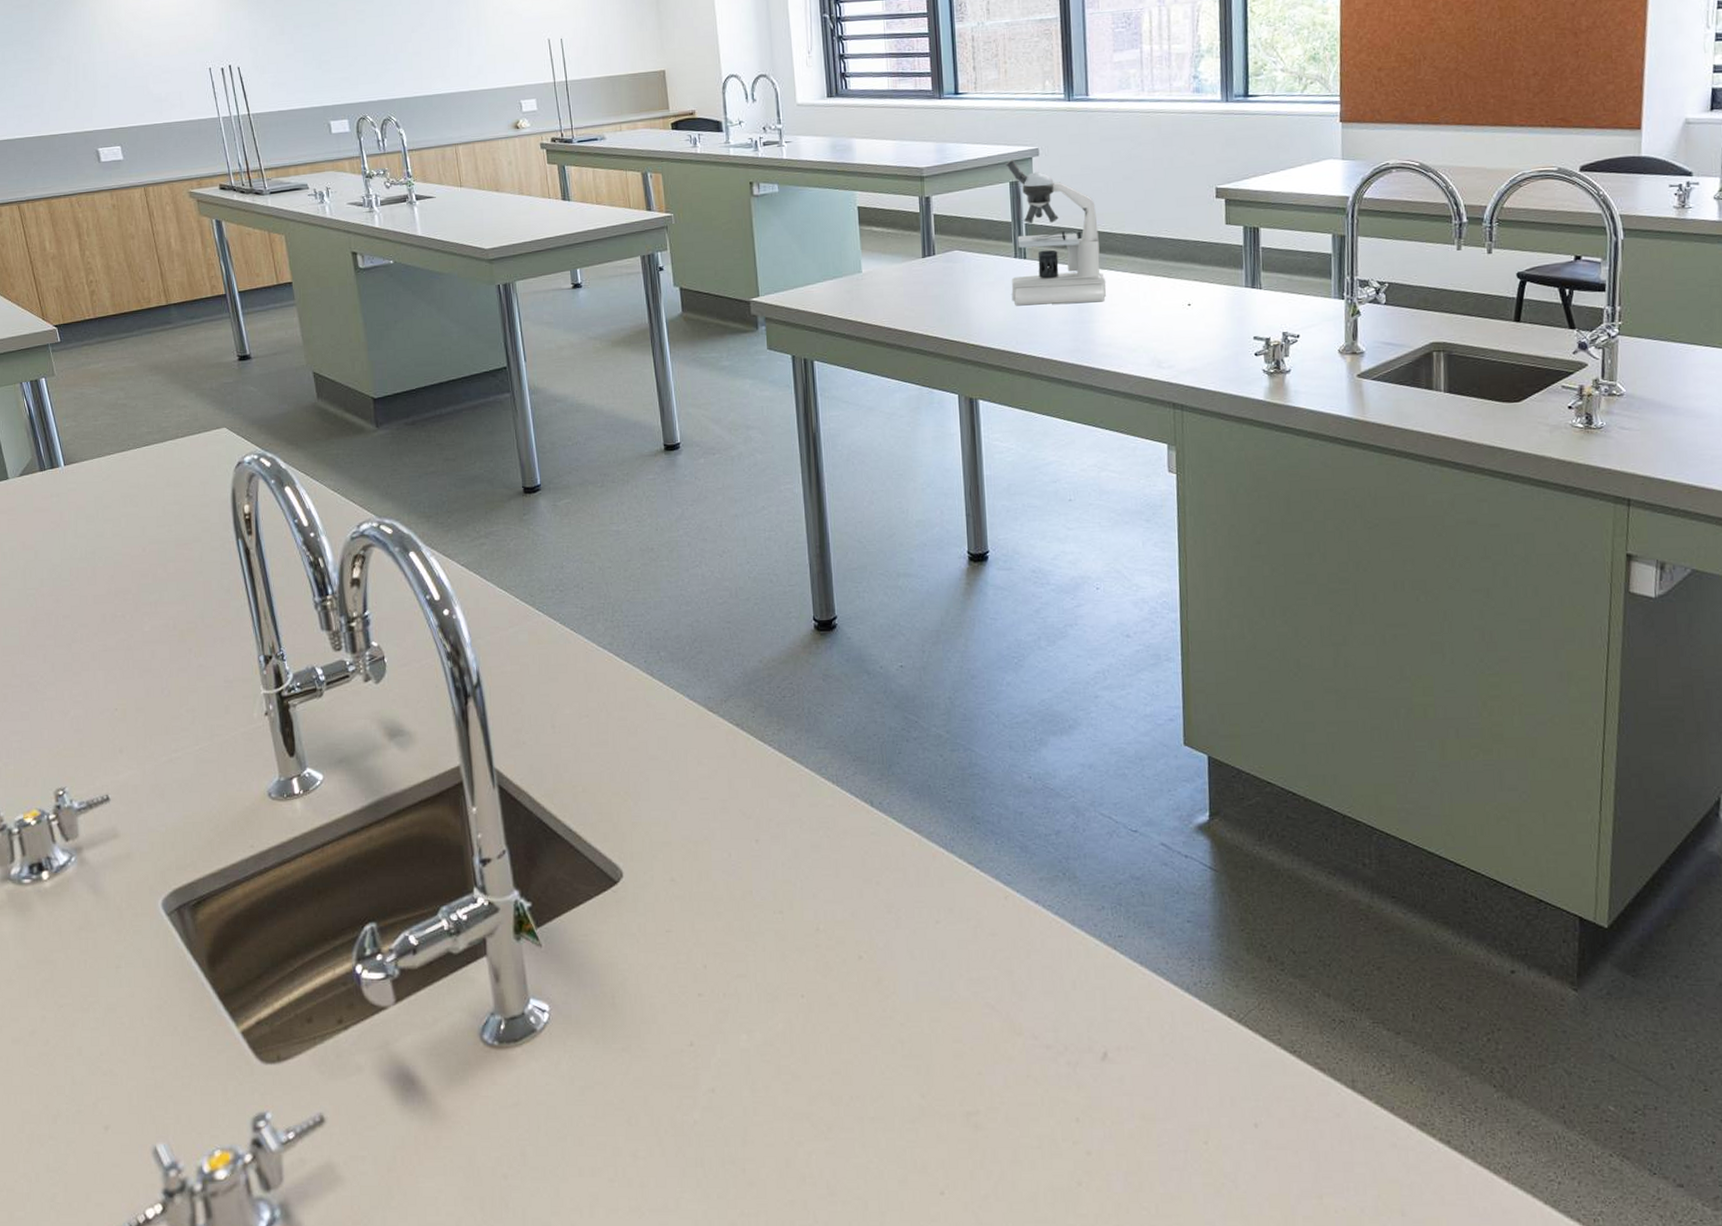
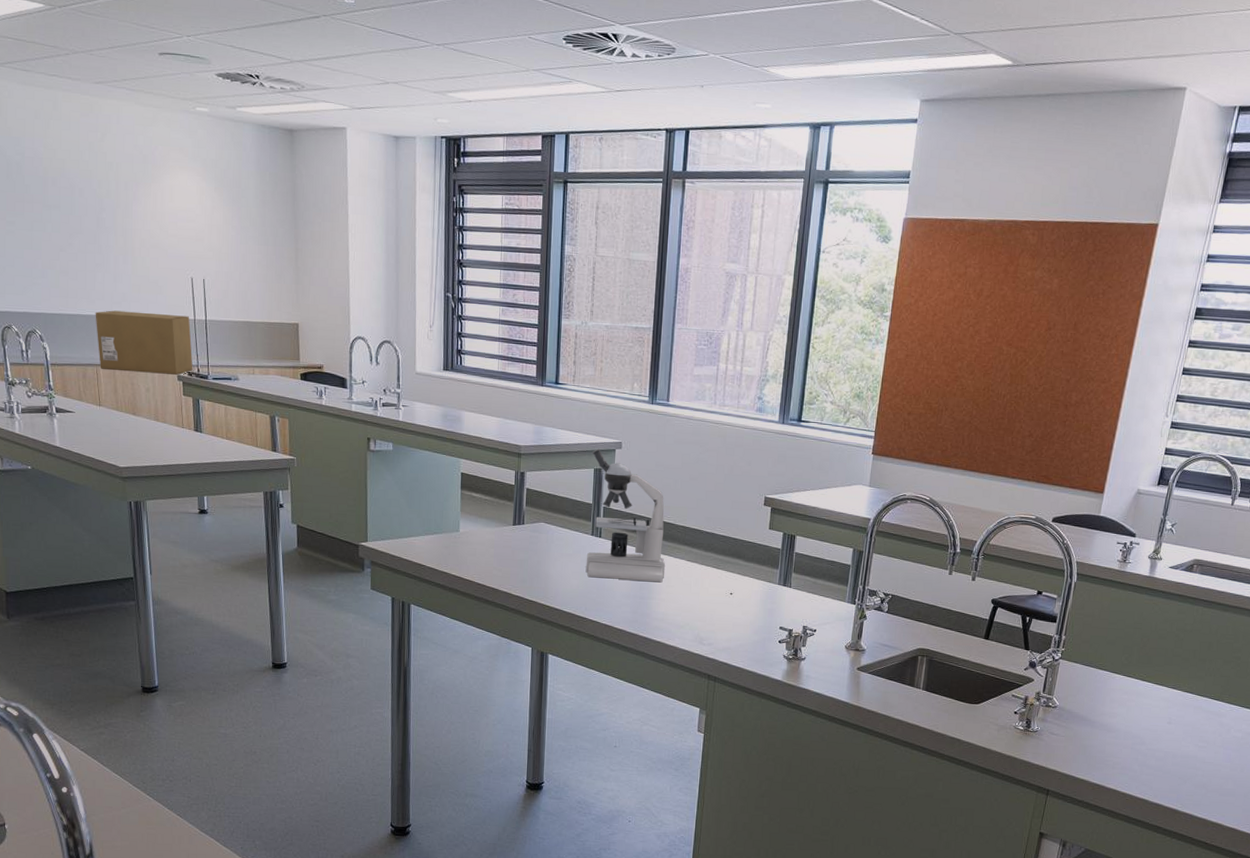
box: none [451,79,556,149] -> present [95,310,193,376]

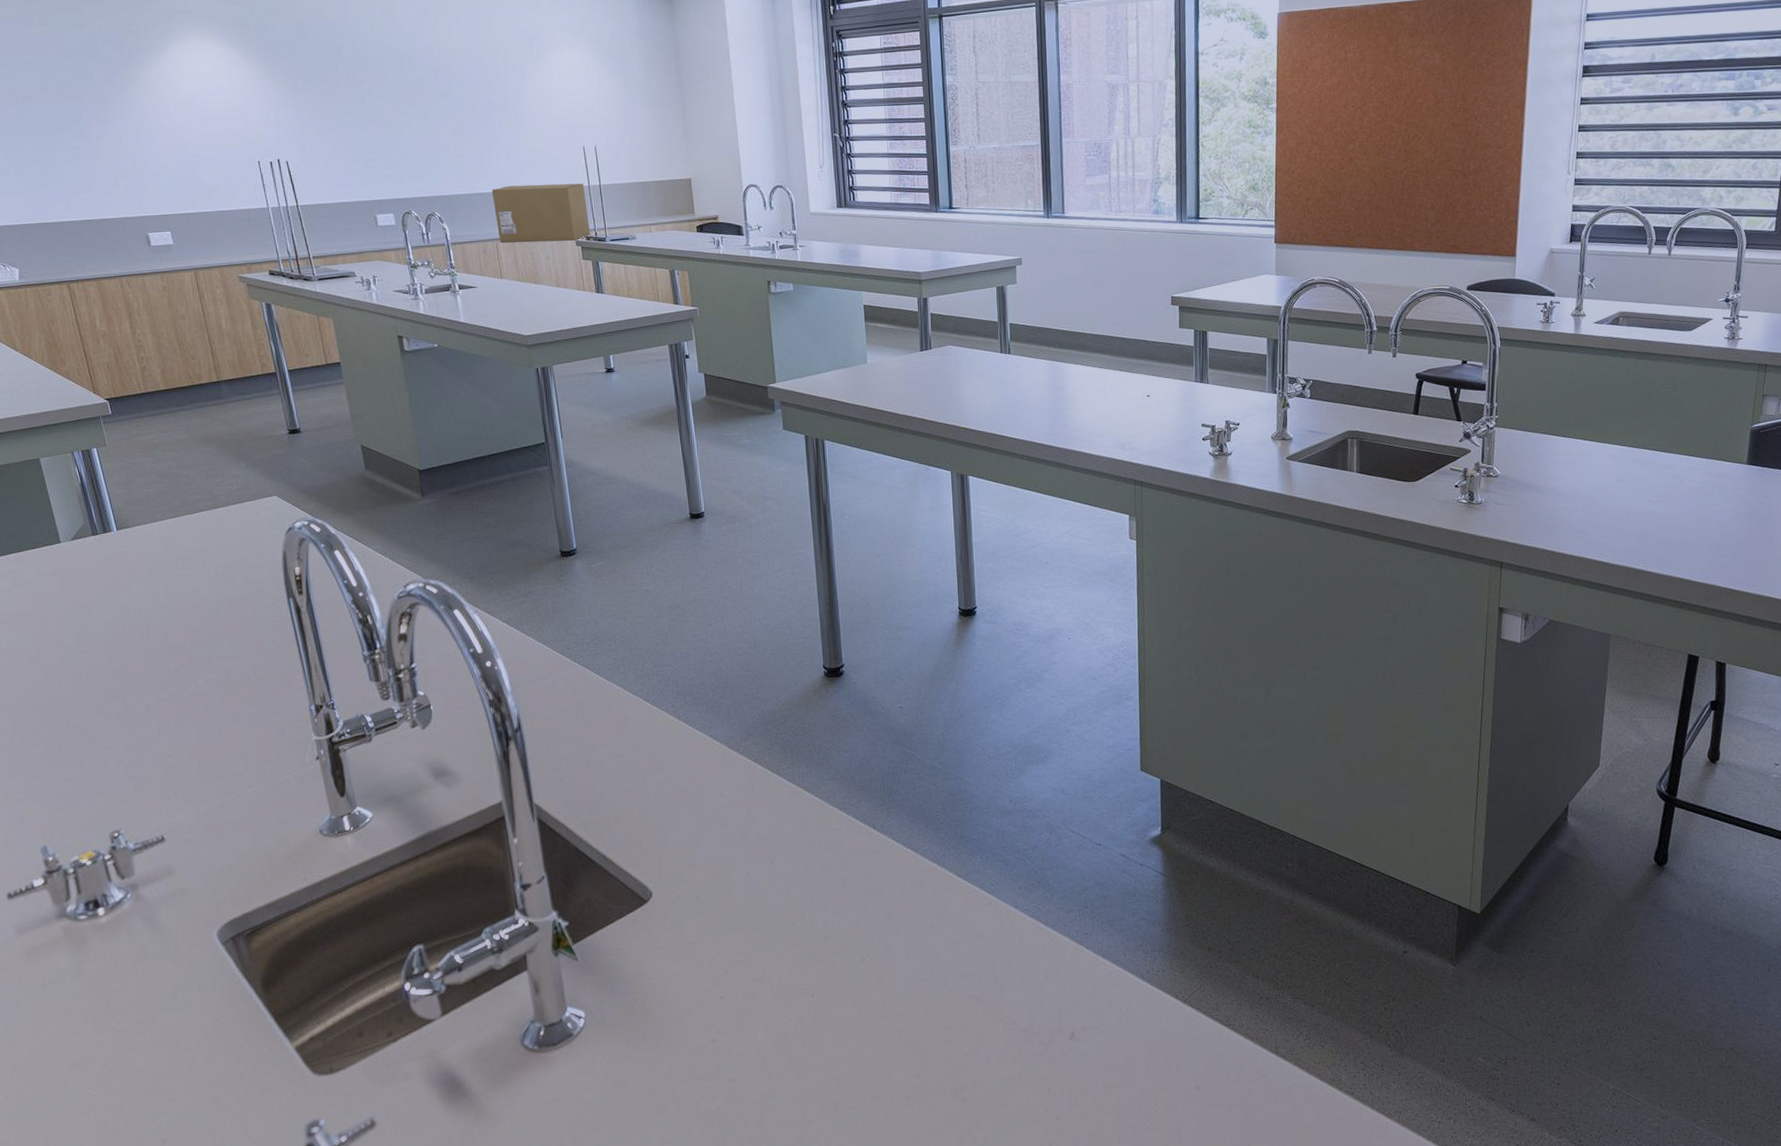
microscope: present [585,448,666,583] -> none [992,267,1079,395]

